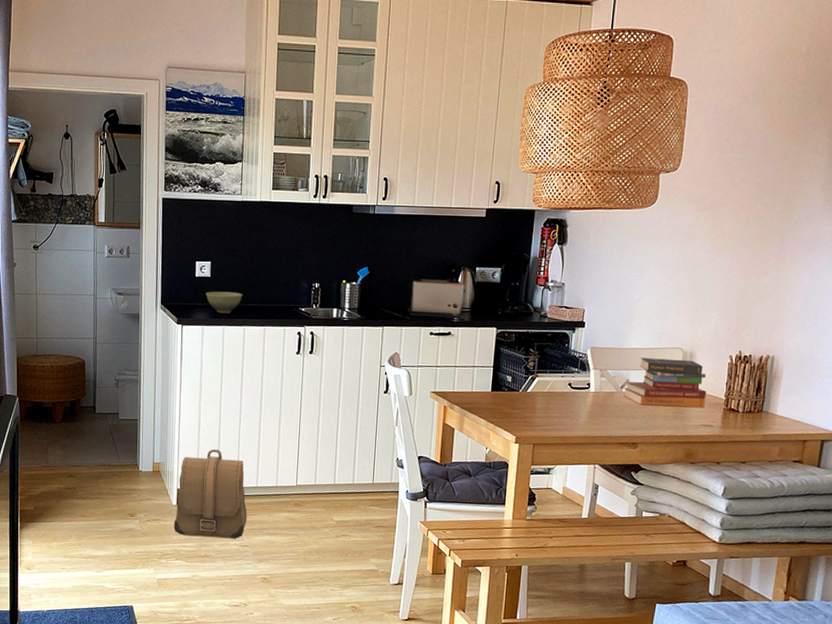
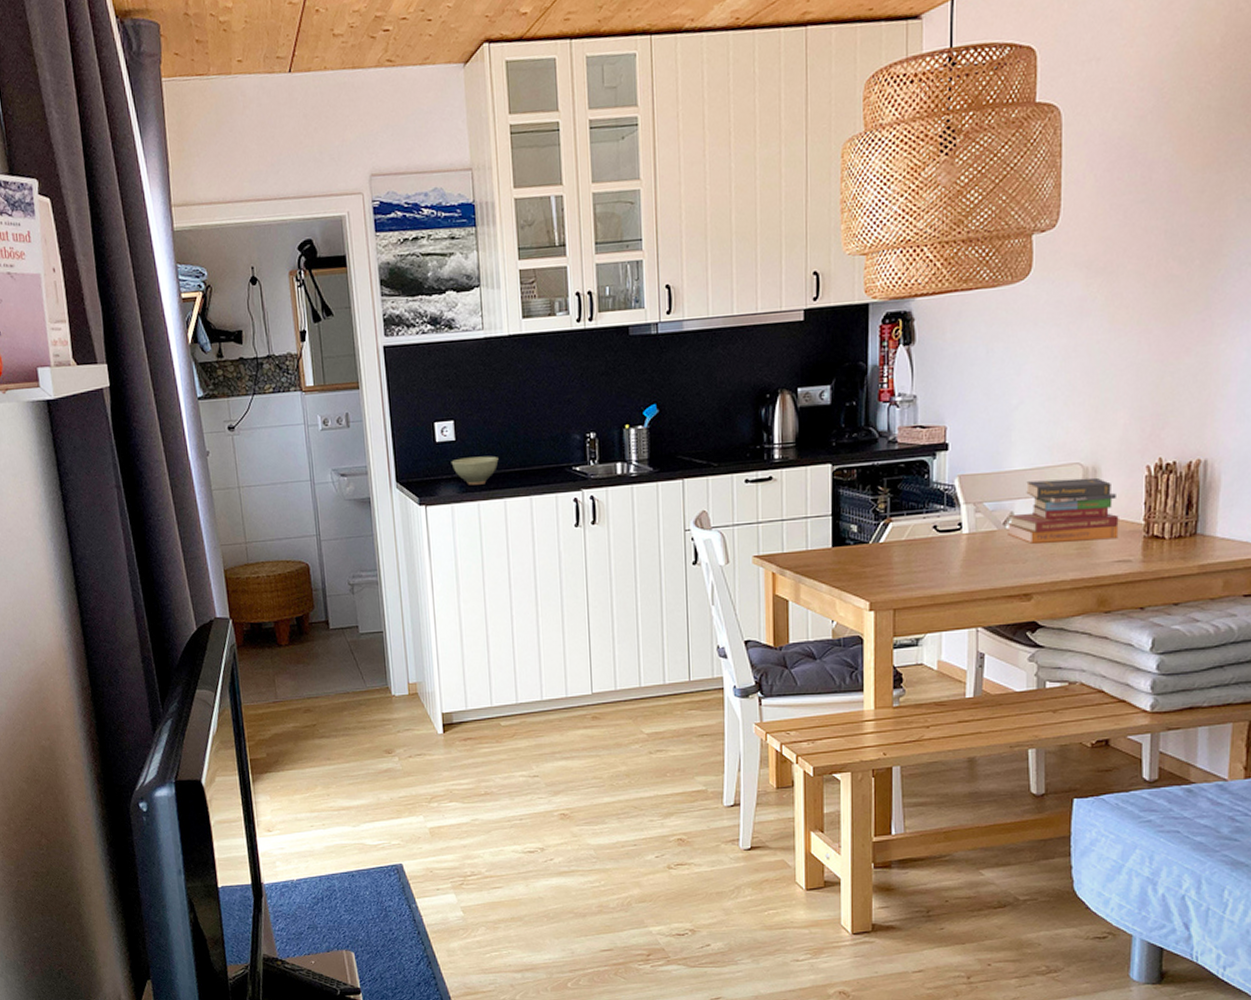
backpack: present [174,449,247,538] -> none [442,659,534,770]
toaster: present [408,278,466,319] -> none [712,408,787,462]

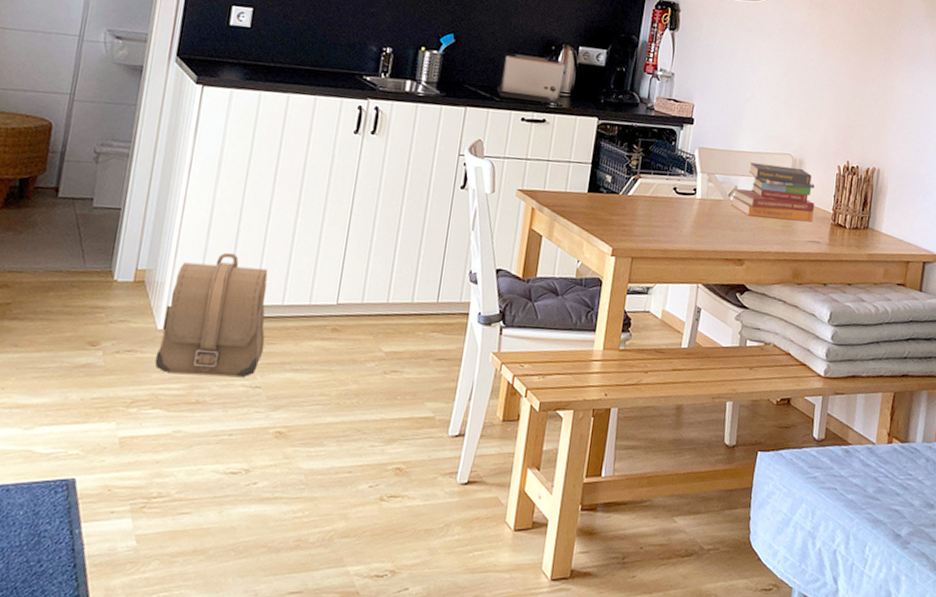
backpack: none [442,659,534,770] -> present [154,253,268,377]
bowl: present [451,456,499,485] -> none [240,45,291,76]
toaster: none [712,408,787,462] -> present [497,52,566,105]

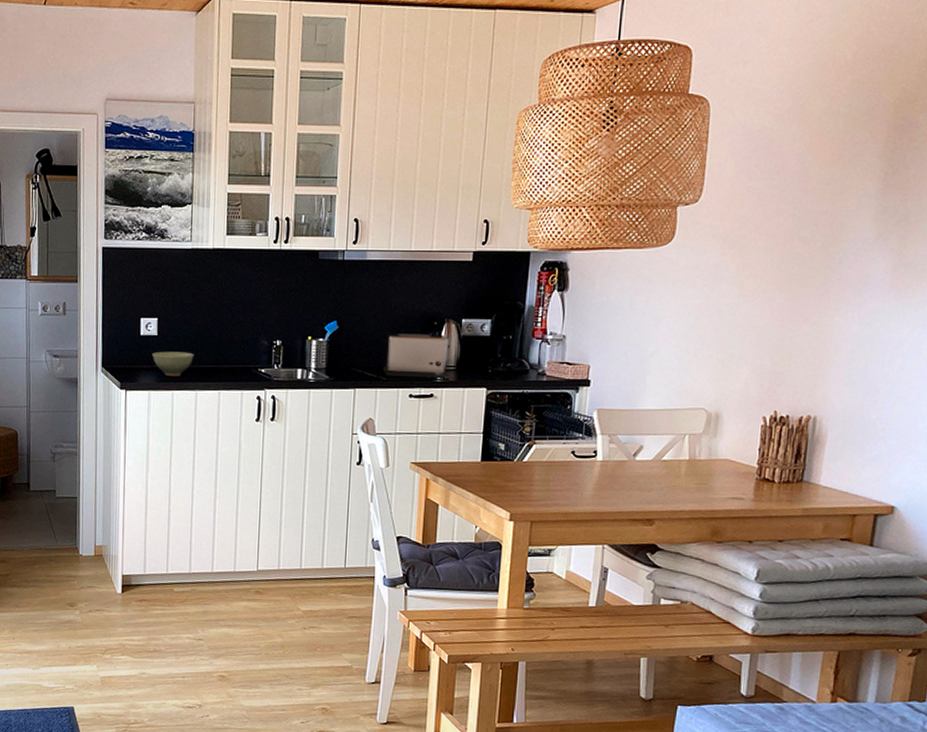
backpack: present [154,253,268,377] -> none [119,530,202,631]
bowl: none [240,45,291,76] -> present [152,351,194,376]
books: present [731,162,815,222] -> none [637,420,736,478]

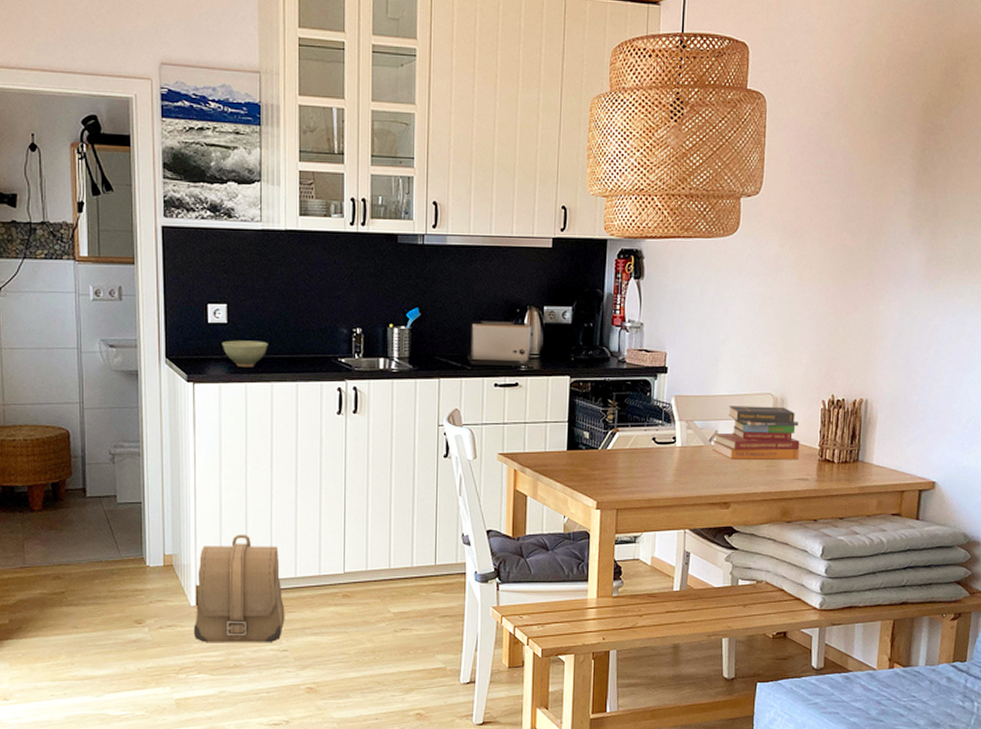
backpack: none [119,530,202,631] -> present [193,535,285,642]
books: none [637,420,736,478] -> present [713,406,800,461]

